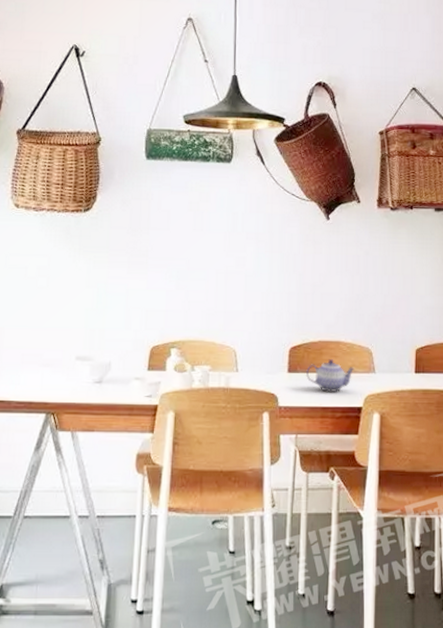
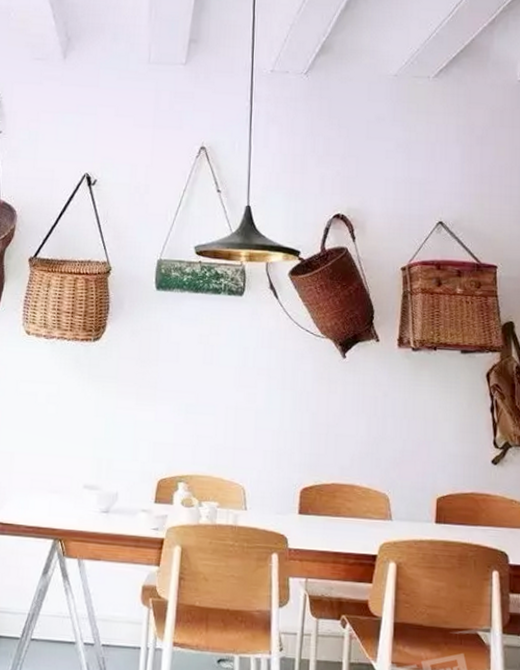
teapot: present [305,359,355,393] -> none [317,503,370,539]

